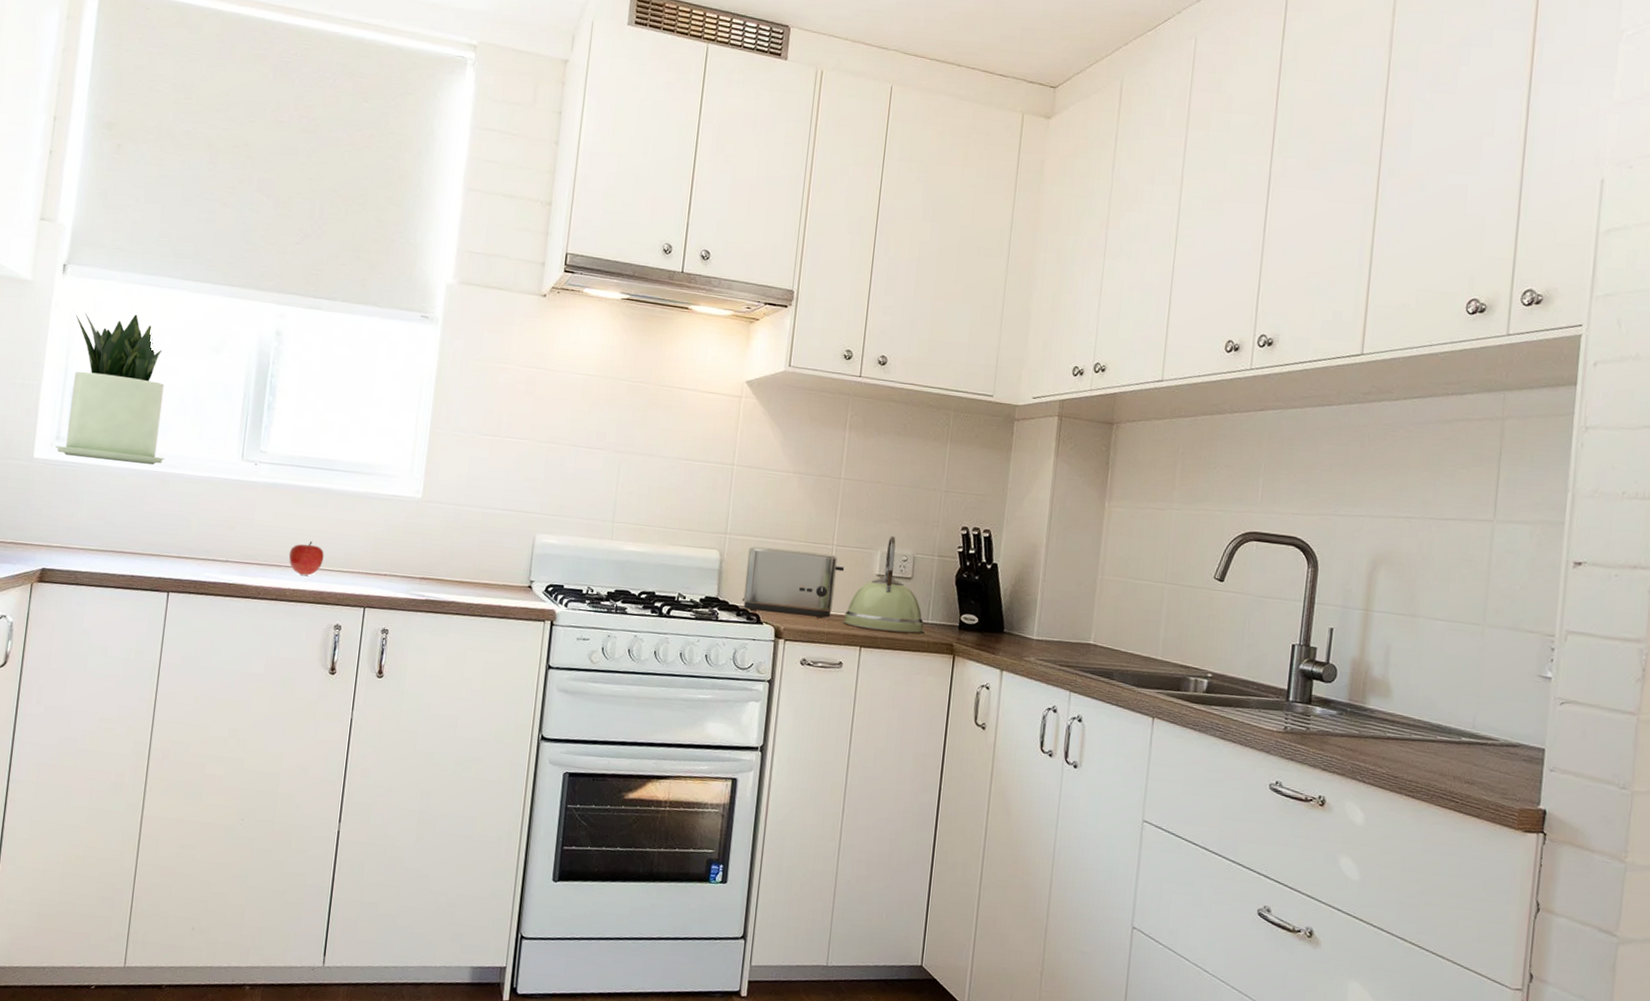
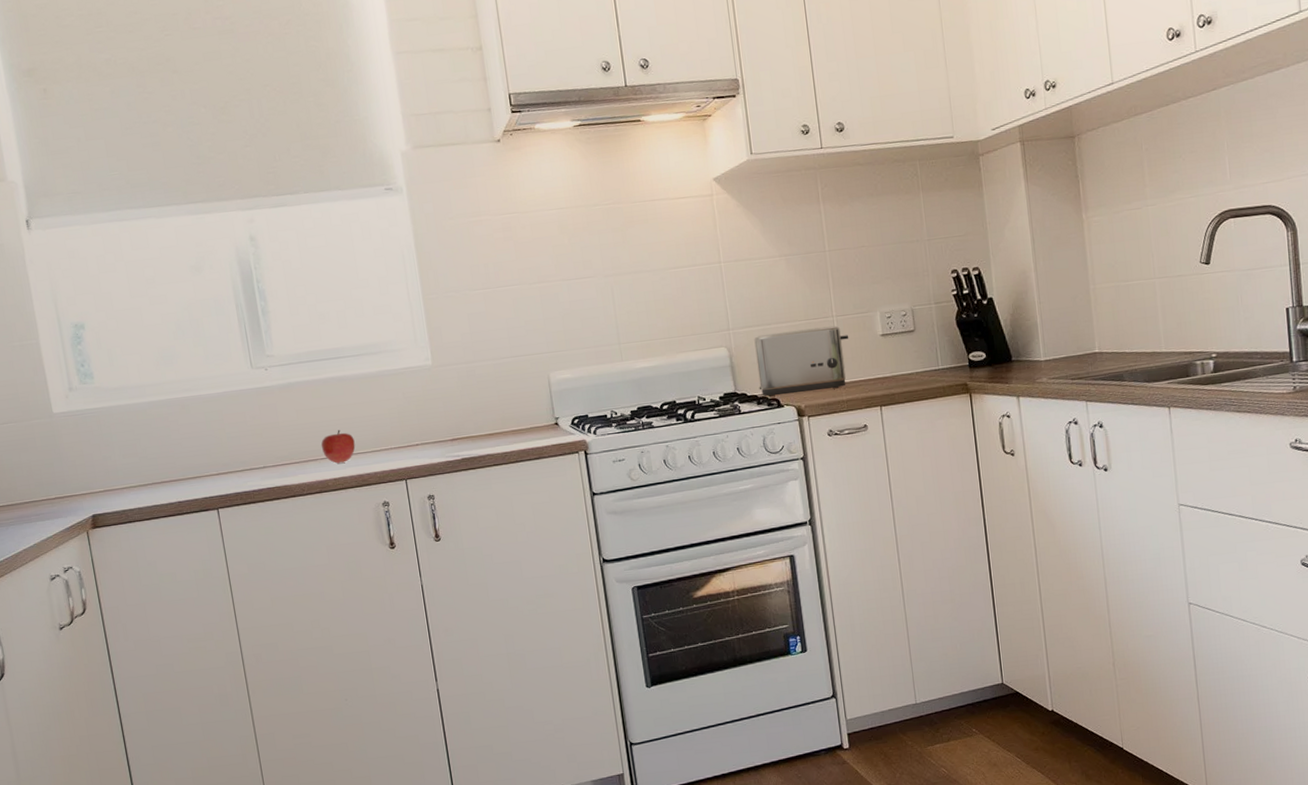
planter: present [55,314,165,465] -> none [53,252,178,403]
kettle: present [842,535,925,634] -> none [858,294,938,390]

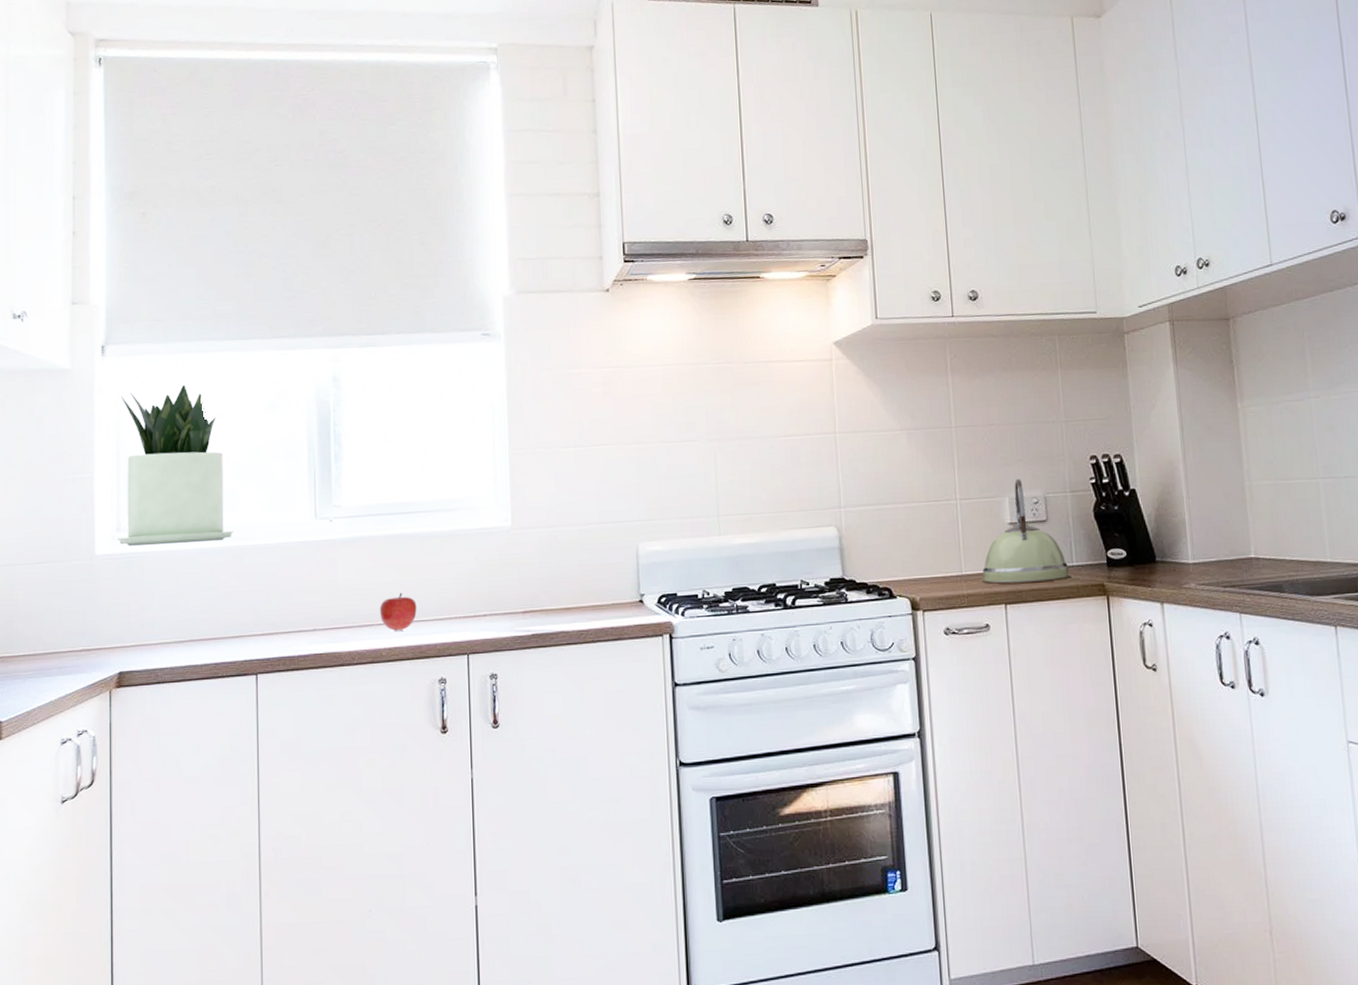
planter: none [53,252,178,403] -> present [117,385,234,546]
toaster: present [754,325,849,397] -> none [867,510,973,585]
kettle: none [858,294,938,390] -> present [981,478,1071,584]

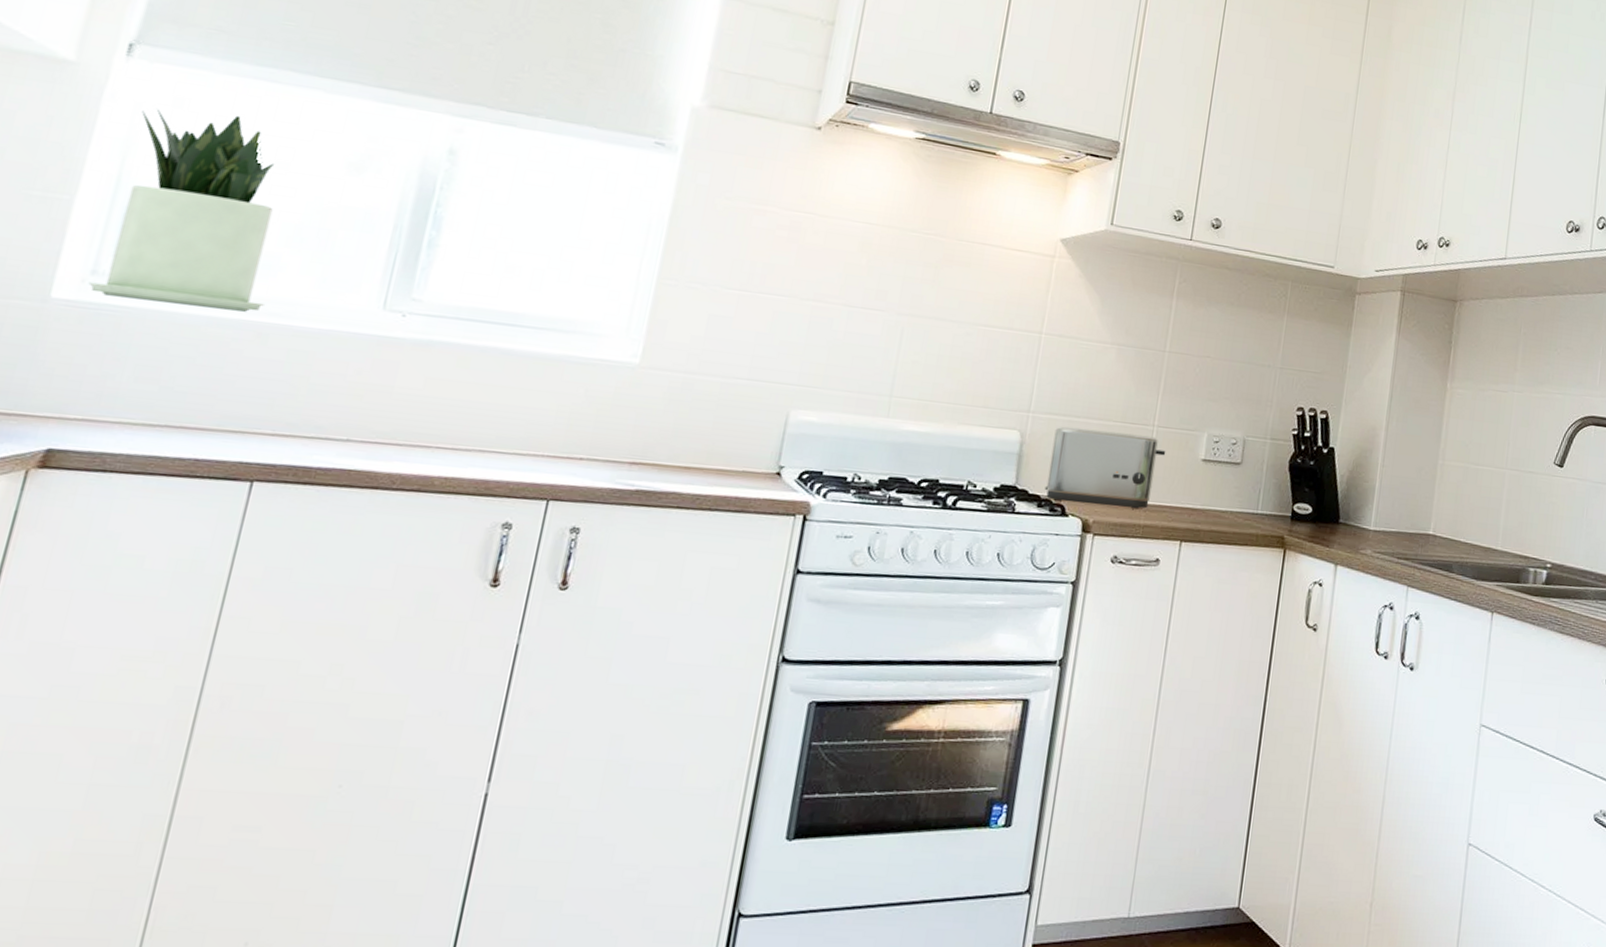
fruit: present [379,592,417,631] -> none [442,415,495,460]
toaster: none [867,510,973,585] -> present [1044,426,1166,509]
kettle: present [981,478,1071,584] -> none [1161,415,1254,526]

